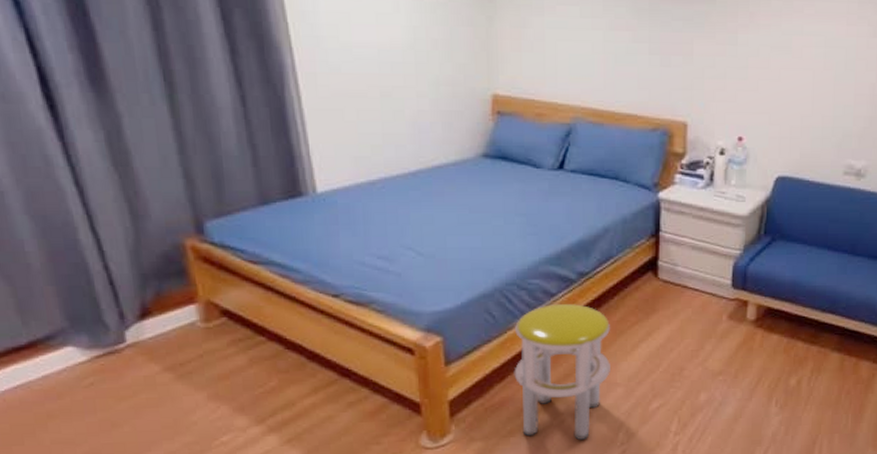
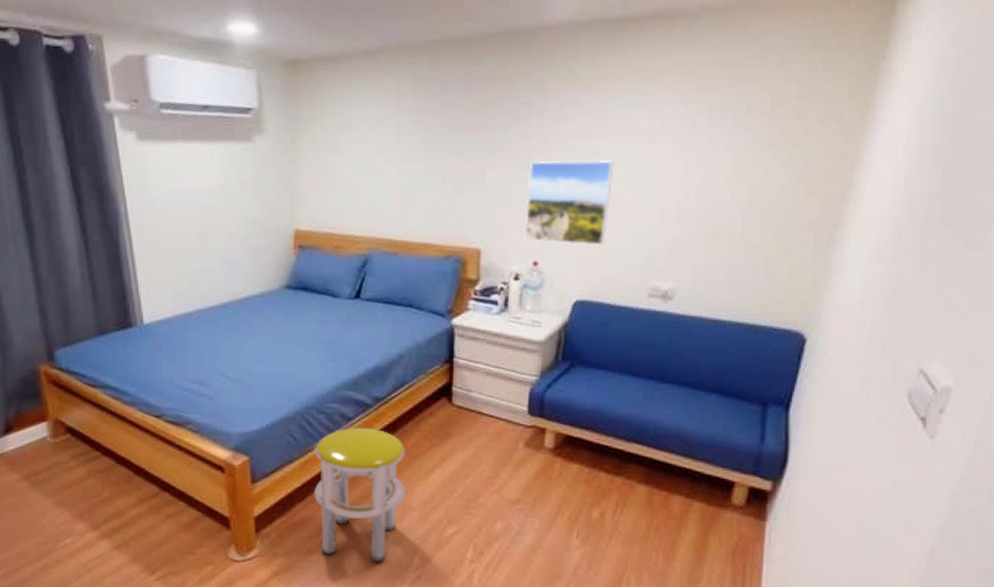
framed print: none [730,36,815,123] -> present [524,160,614,246]

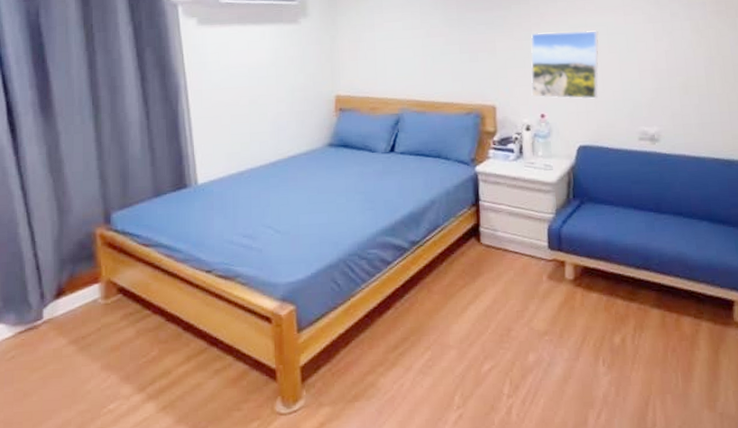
stool: present [313,428,405,563] -> none [356,270,443,405]

